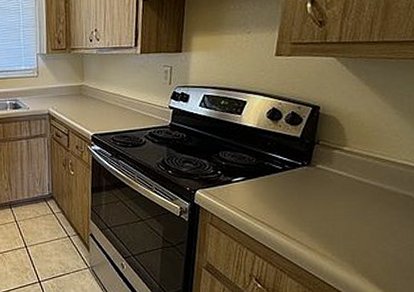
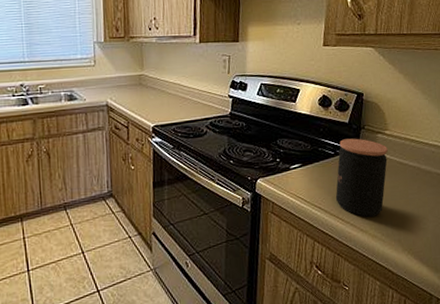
coffee jar: none [281,153,345,235] -> present [335,138,388,217]

